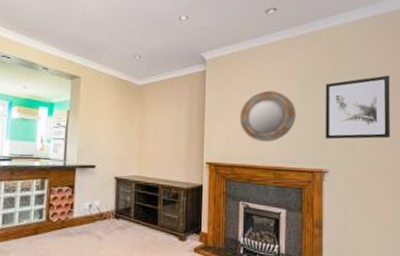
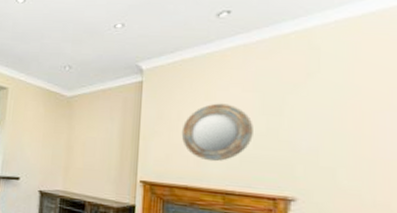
wall art: present [325,75,390,140] -> none [292,86,387,164]

